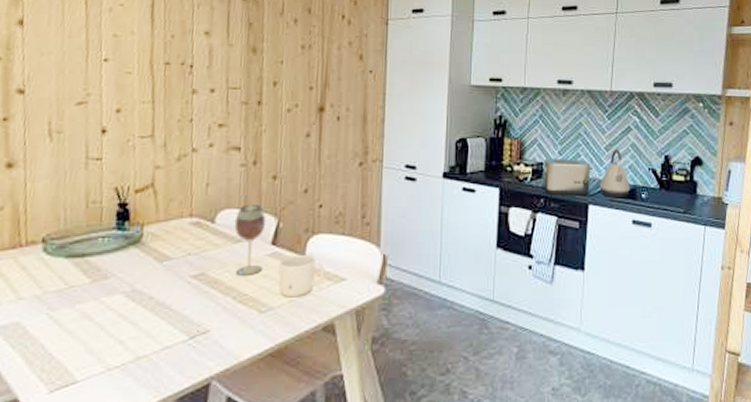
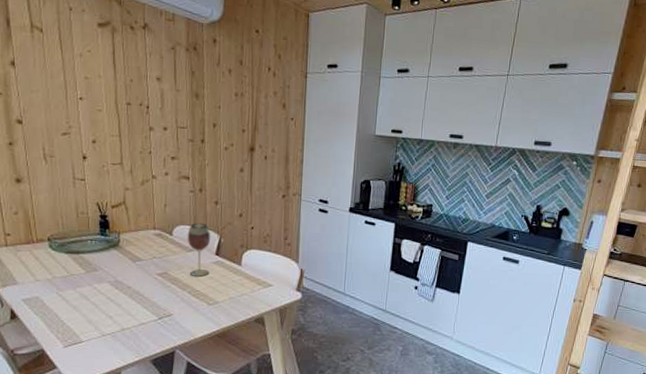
mug: present [278,254,326,298] -> none [221,264,257,296]
toaster: present [543,159,592,196] -> none [431,201,474,234]
kettle: present [599,148,630,199] -> none [478,197,504,239]

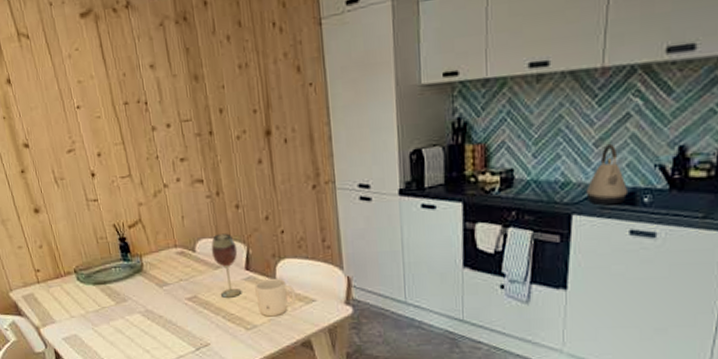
mug: none [221,264,257,296] -> present [255,278,297,317]
kettle: none [478,197,504,239] -> present [586,143,627,206]

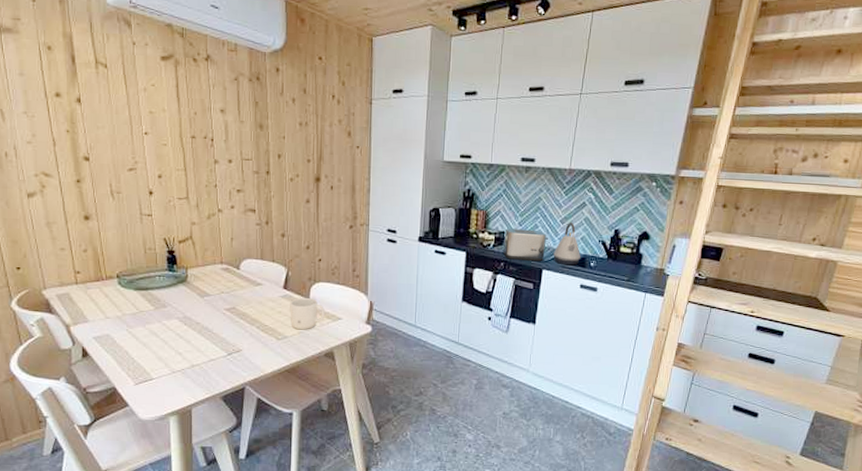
wineglass: present [211,233,242,298] -> none [254,256,279,311]
toaster: none [513,160,577,206] -> present [503,228,548,262]

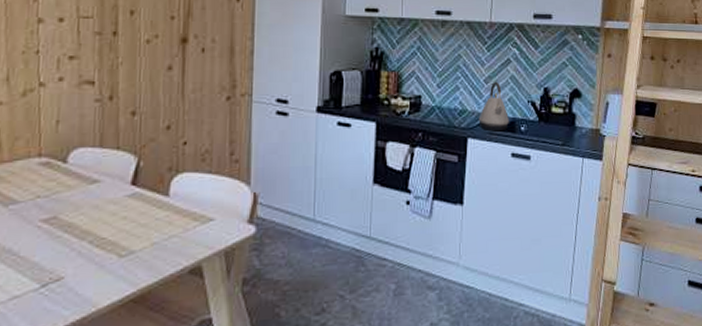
mug: present [290,297,326,330] -> none [139,194,192,240]
toaster: present [503,228,548,262] -> none [421,92,472,129]

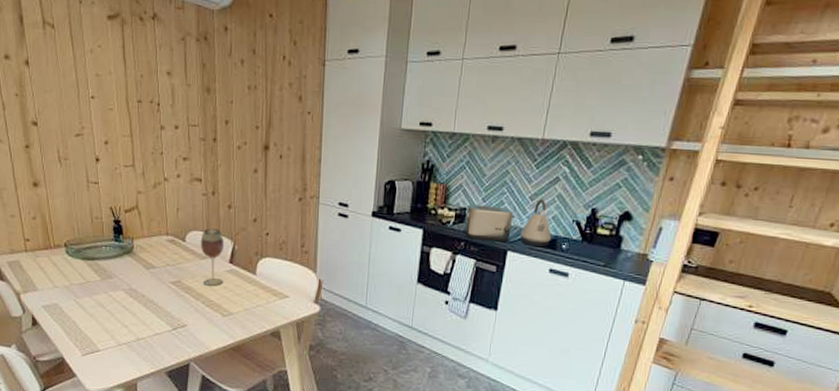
wineglass: none [89,142,125,218] -> present [200,228,225,286]
toaster: none [421,92,472,129] -> present [464,204,515,242]

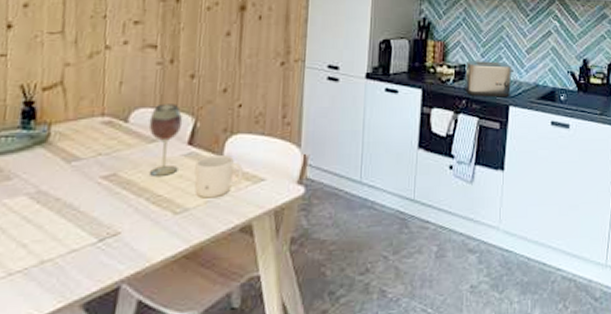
mug: none [235,273,272,307] -> present [194,154,244,199]
kettle: present [520,198,551,248] -> none [520,52,549,100]

